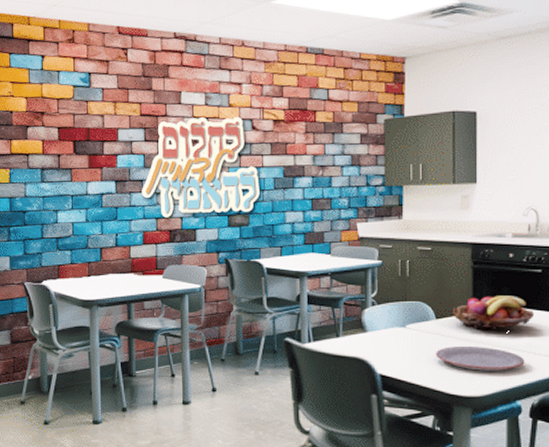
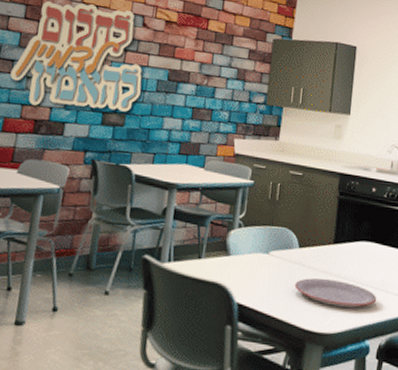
fruit basket: present [452,296,534,331] -> none [315,228,389,266]

